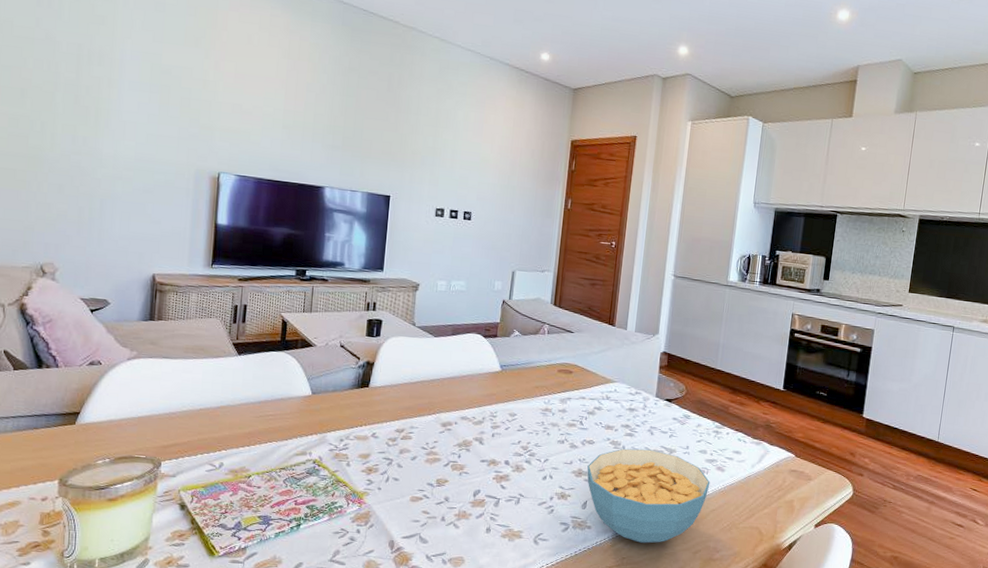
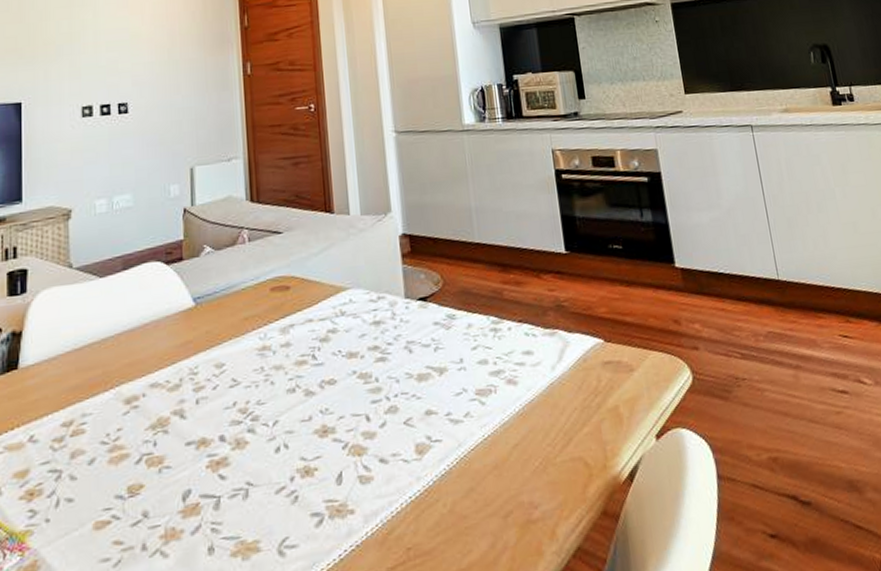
cereal bowl: present [587,448,710,543] -> none [333,374,503,520]

